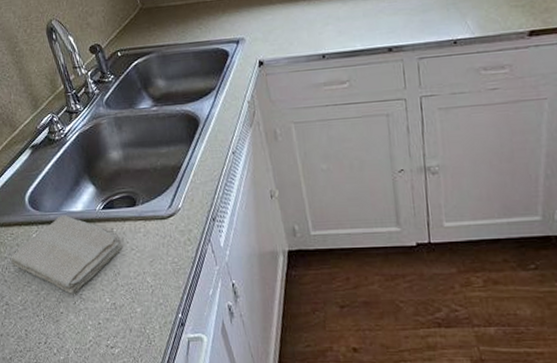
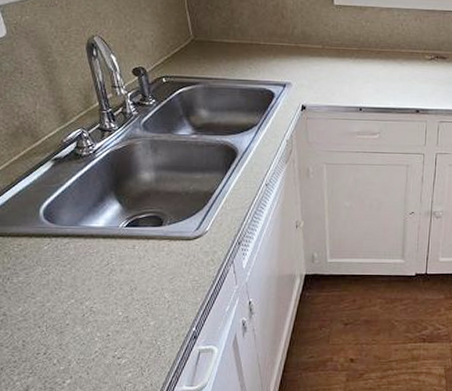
washcloth: present [10,214,123,294] -> none [13,229,143,307]

